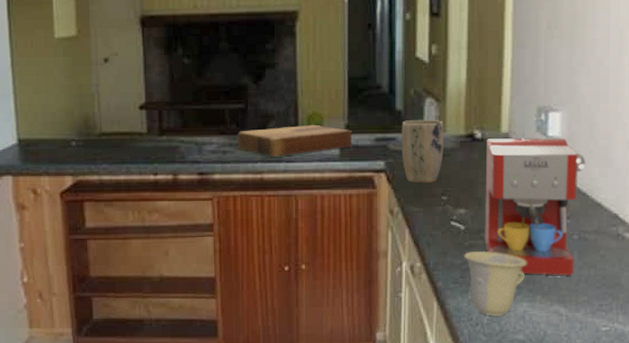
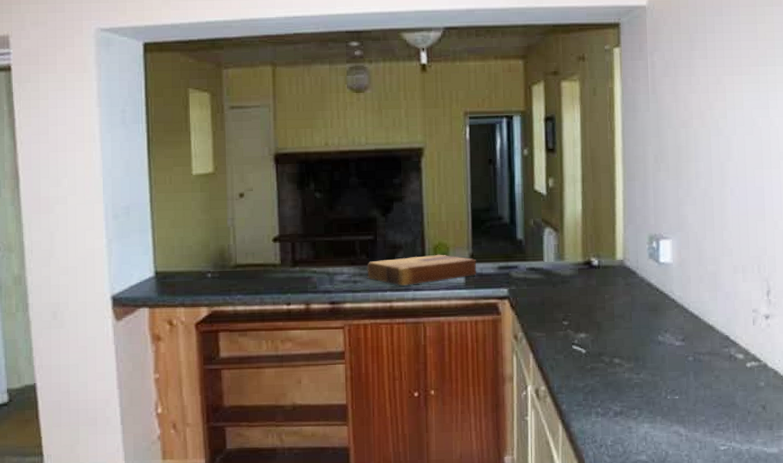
plant pot: present [401,119,444,183] -> none [522,248,563,309]
cup: present [464,251,527,316] -> none [586,374,646,438]
coffee maker: present [485,137,586,276] -> none [603,264,697,397]

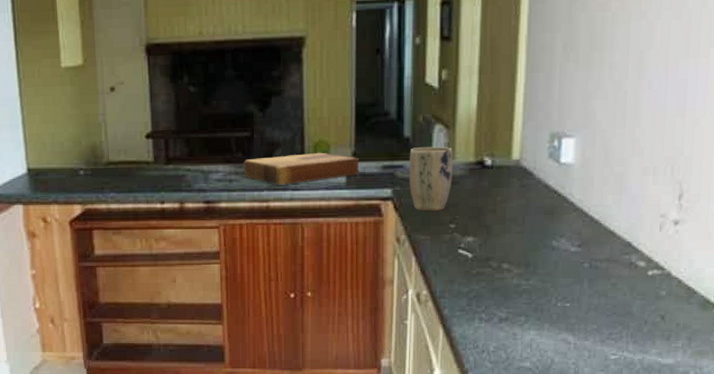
plant pot: none [522,248,563,309] -> present [409,146,453,211]

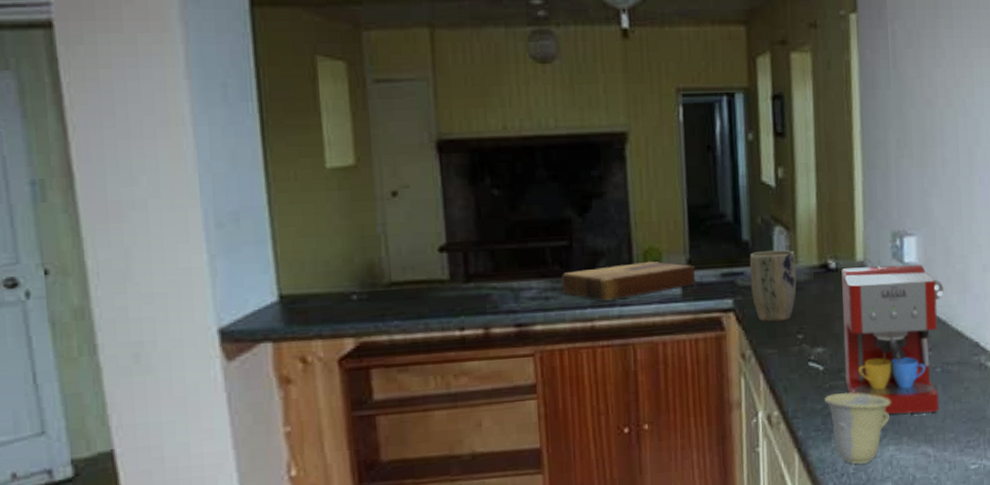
cup: none [471,279,536,344] -> present [825,392,891,464]
coffee maker: none [493,164,600,305] -> present [841,264,944,414]

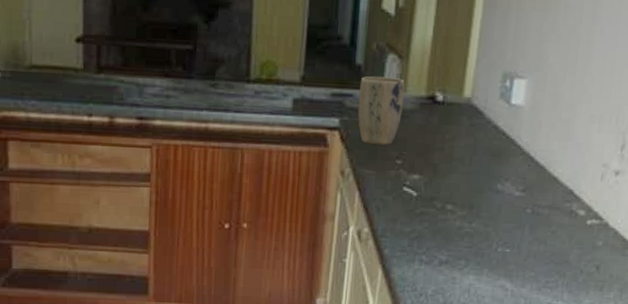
cutting board: present [561,261,696,301] -> none [182,73,308,106]
cup: present [825,392,891,464] -> none [414,219,478,288]
coffee maker: present [841,264,944,414] -> none [436,102,547,251]

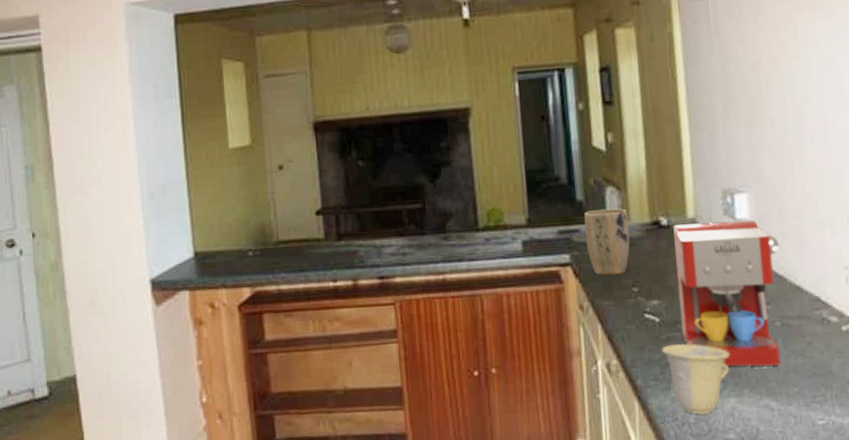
cup: none [414,219,478,288] -> present [662,344,730,415]
coffee maker: none [436,102,547,251] -> present [673,220,781,366]

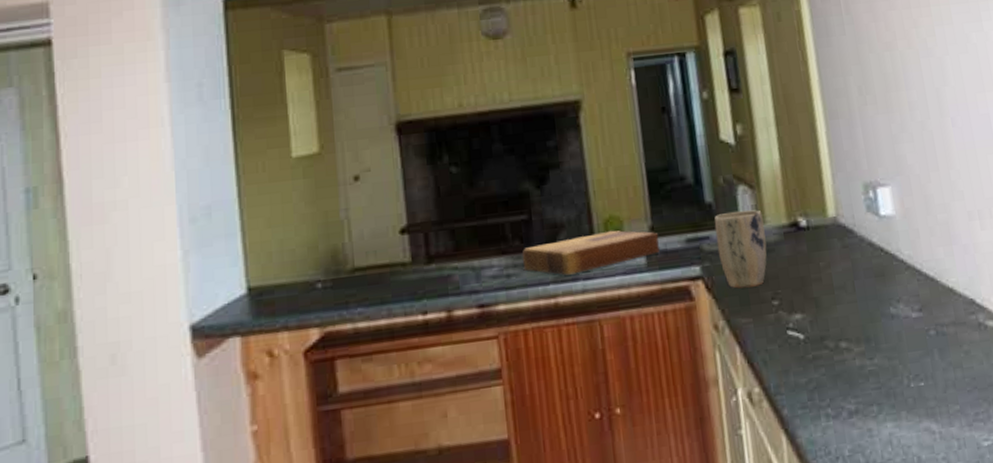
cutting board: none [416,220,535,256] -> present [521,230,660,276]
cup: present [662,344,730,415] -> none [809,362,884,445]
coffee maker: present [673,220,781,366] -> none [813,217,939,385]

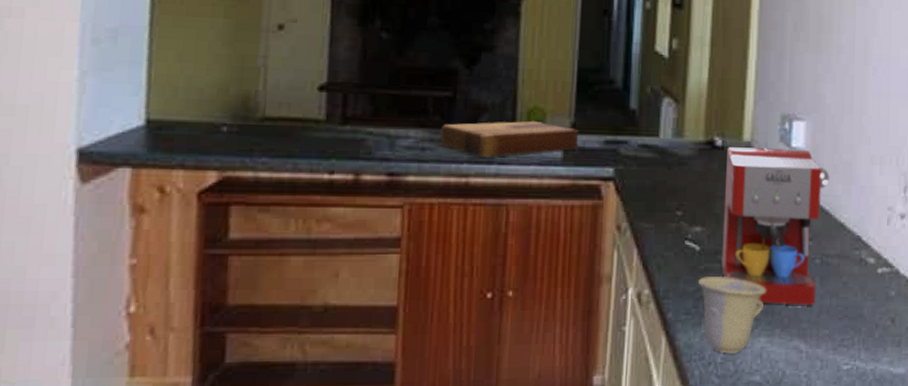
plant pot: present [714,210,767,289] -> none [633,121,682,195]
cup: none [809,362,884,445] -> present [698,277,766,354]
coffee maker: none [813,217,939,385] -> present [721,147,830,306]

